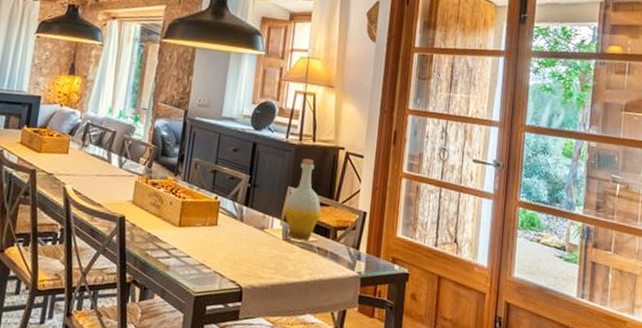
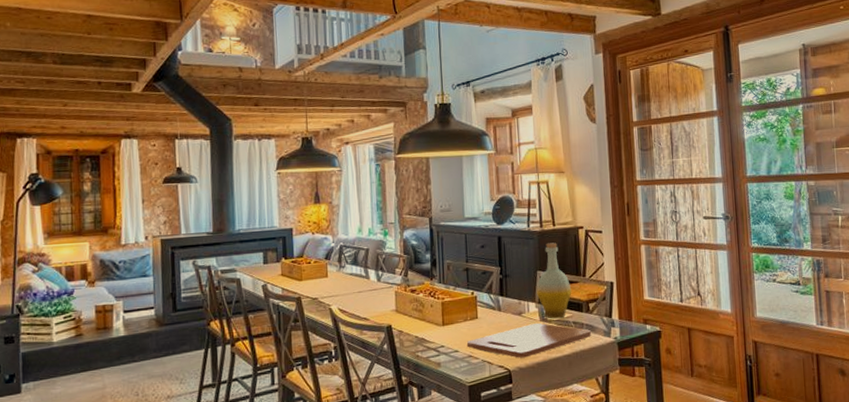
cutting board: none [200,241,334,277] -> present [466,323,591,358]

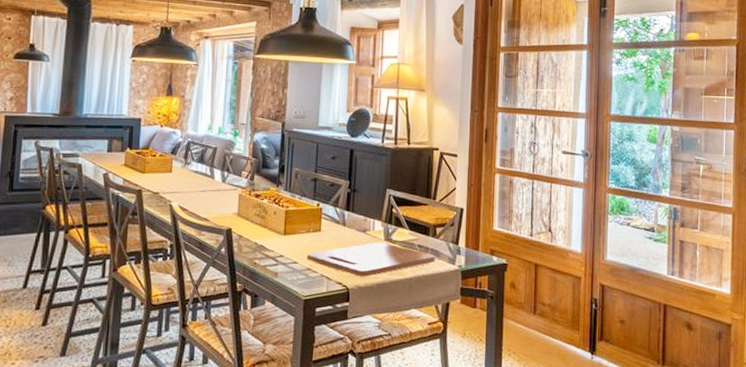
bottle: present [536,242,572,319] -> none [383,161,420,240]

